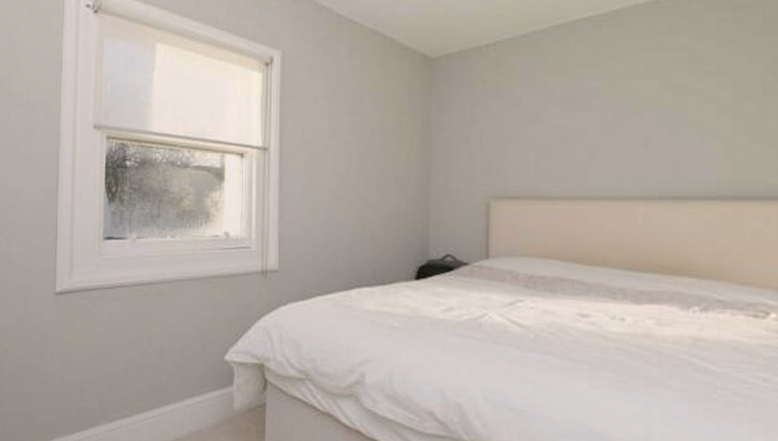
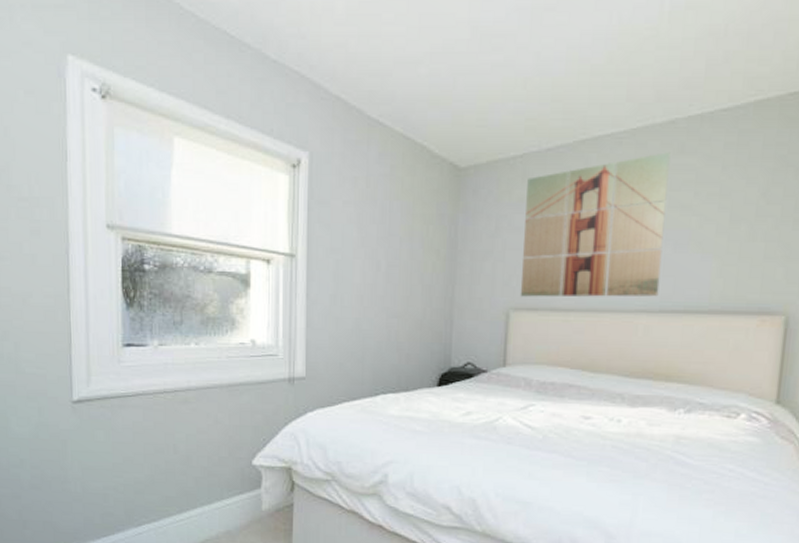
wall art: none [500,32,657,185] -> present [520,152,671,297]

